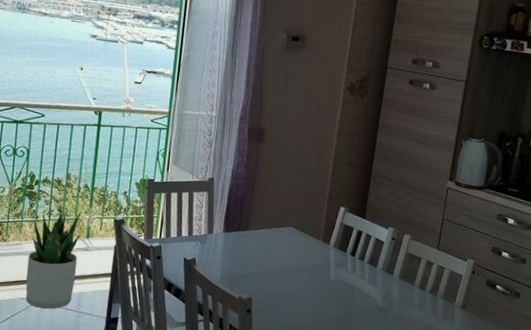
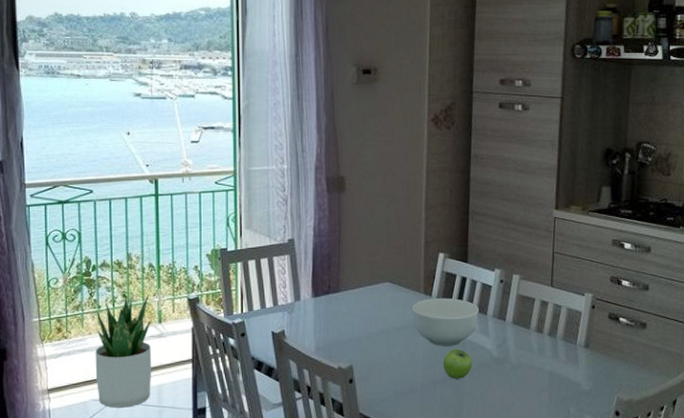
bowl: none [310,246,371,292] -> present [412,297,480,346]
fruit: none [332,293,359,322] -> present [442,348,473,379]
kettle: present [454,136,503,191] -> none [561,157,612,217]
jar: none [500,8,521,41] -> present [593,11,614,46]

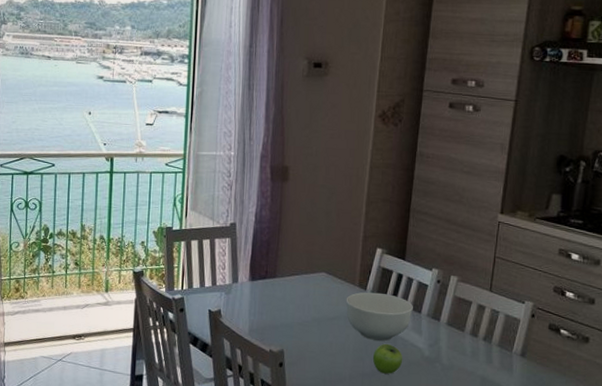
planter: present [95,295,152,408] -> none [46,265,99,367]
jar: present [593,11,614,46] -> none [554,13,579,50]

